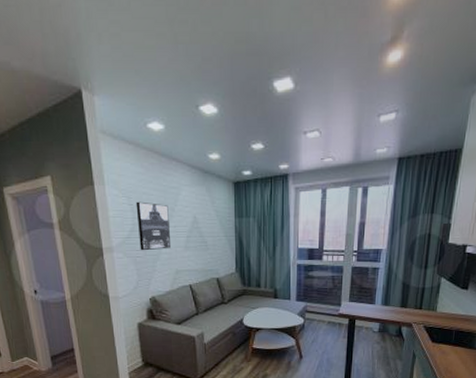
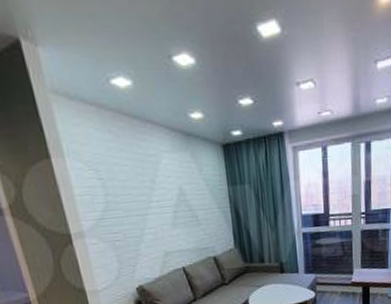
wall art: present [135,201,170,251] -> none [106,174,155,233]

